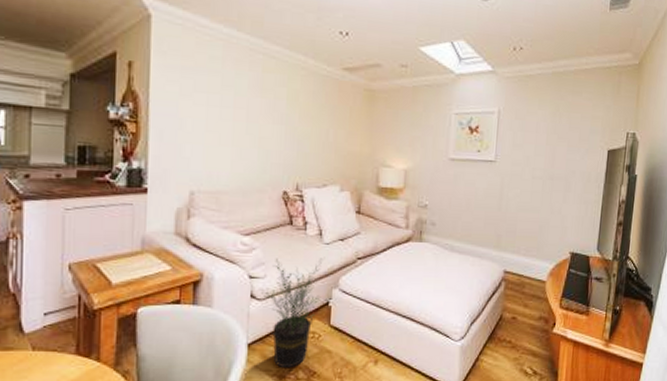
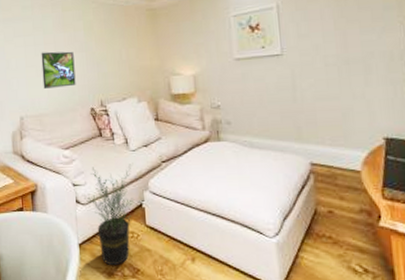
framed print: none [226,117,271,163] -> present [41,51,76,89]

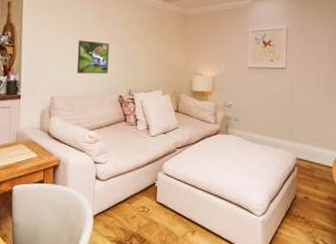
potted plant: present [83,164,135,266] -> none [103,148,149,236]

